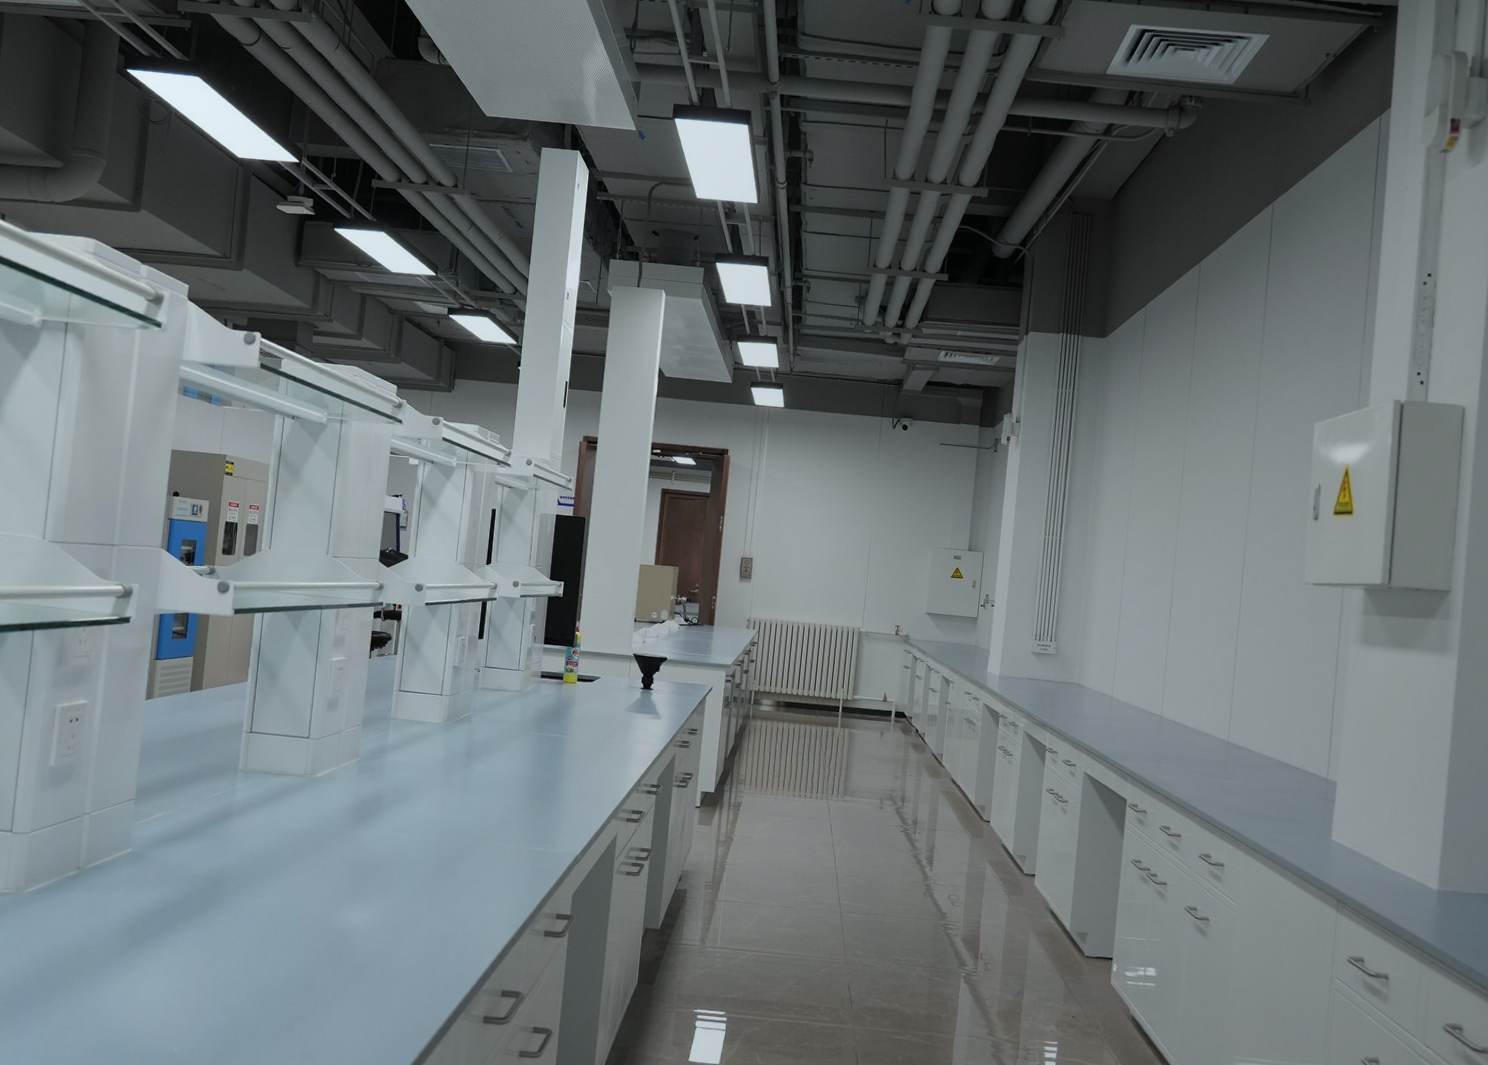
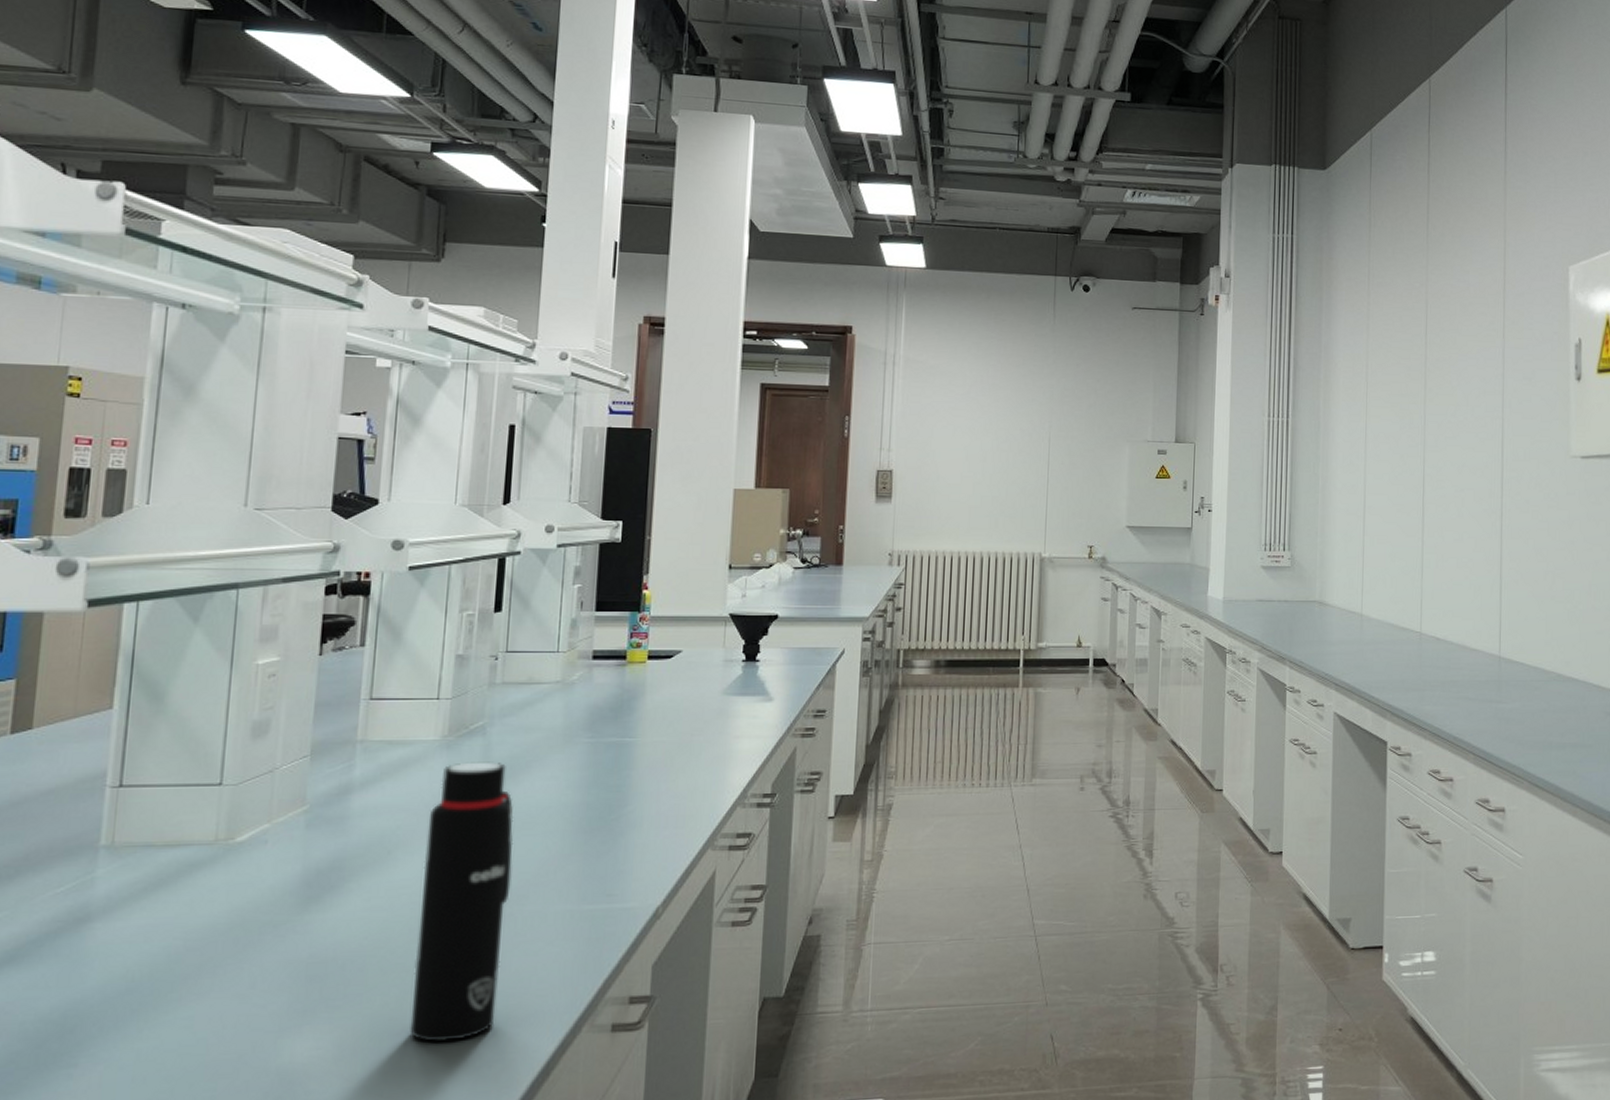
water bottle: none [417,739,486,927] -> present [410,761,514,1042]

